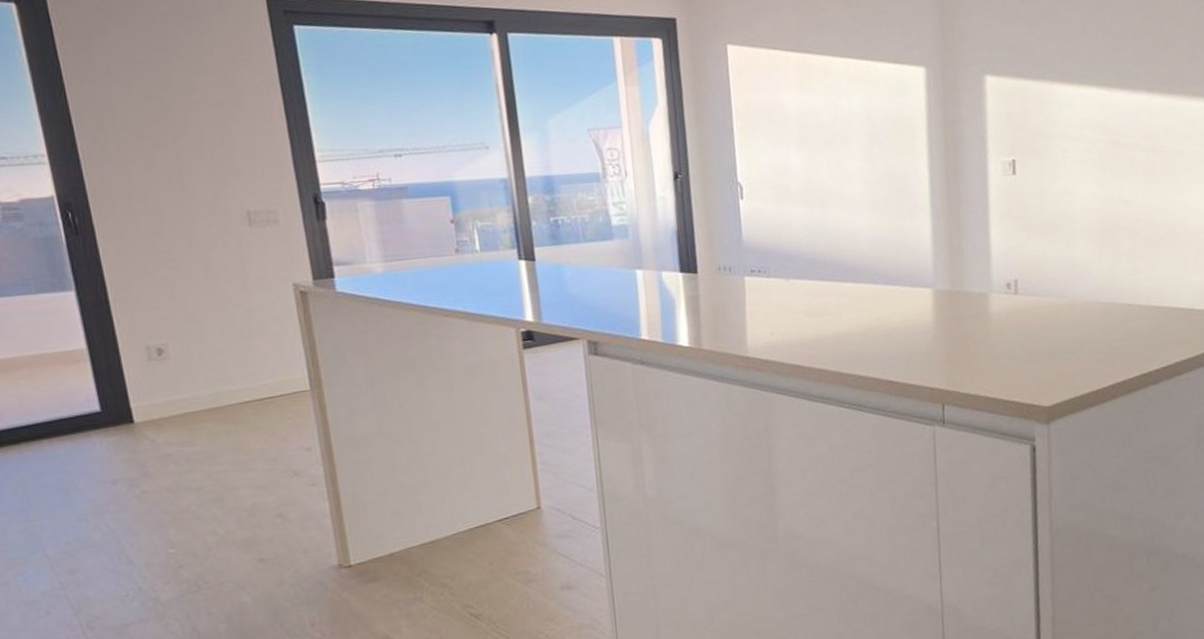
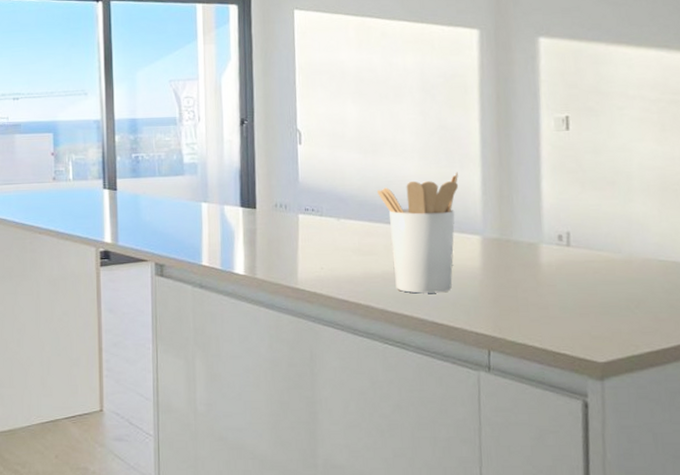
utensil holder: none [827,223,910,353] -> present [377,172,459,294]

